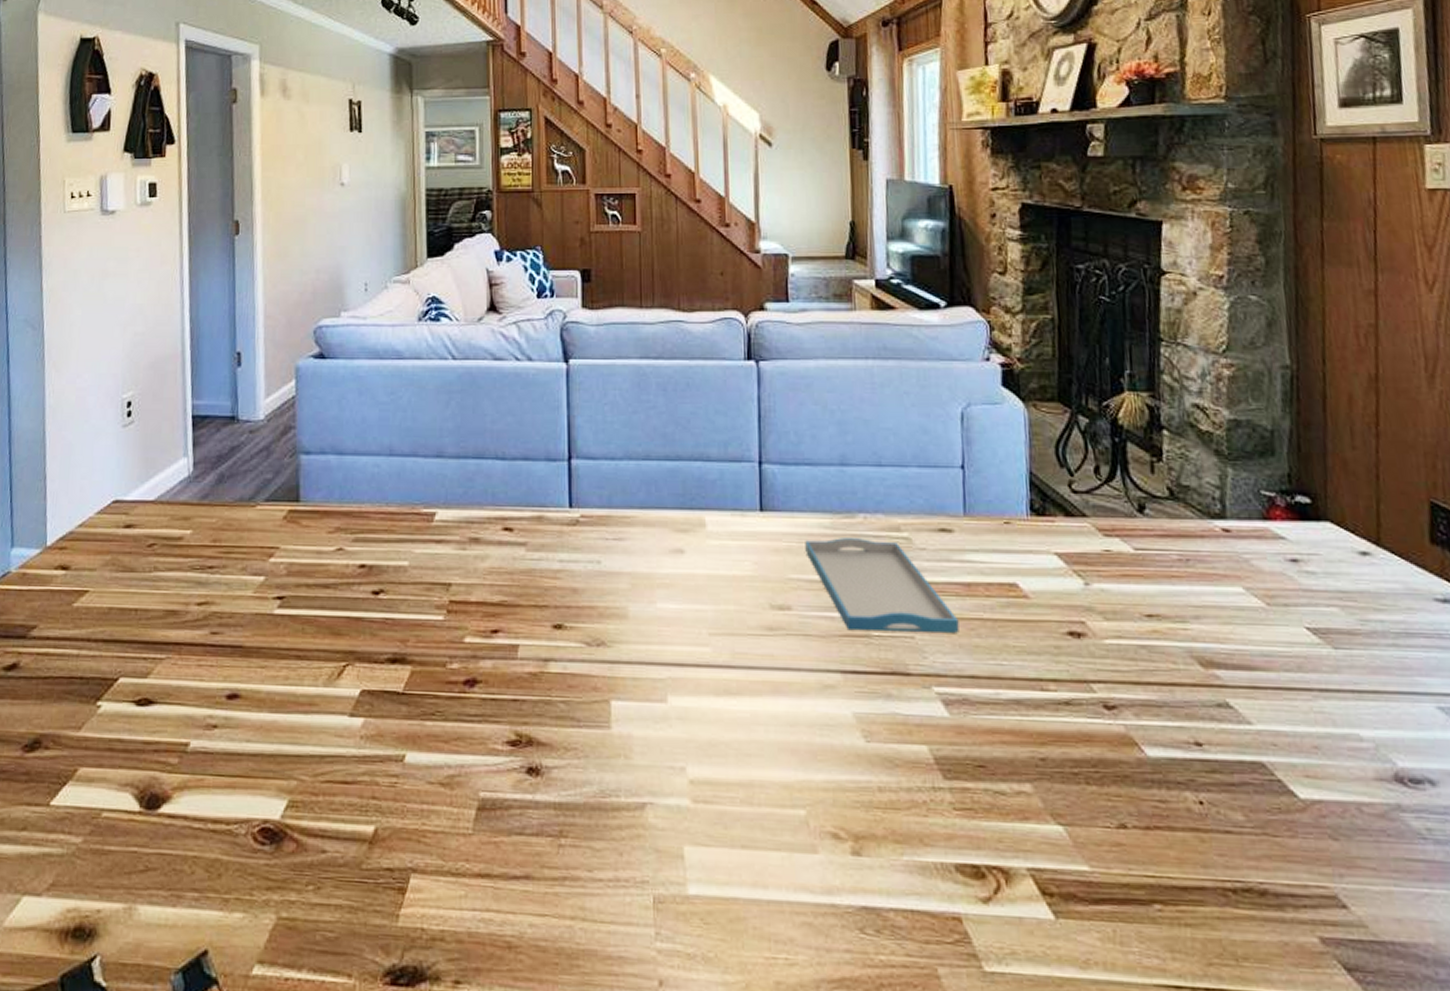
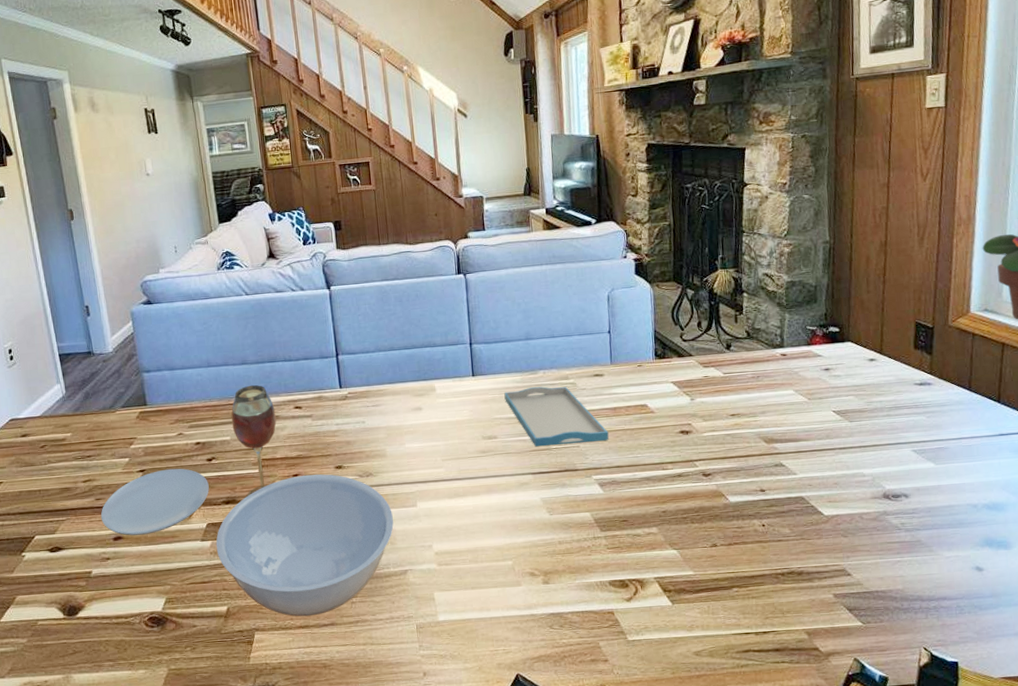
plate: none [213,599,370,696] -> present [100,468,209,536]
bowl: none [369,632,631,860] -> present [216,474,394,617]
wineglass: none [412,488,476,657] -> present [231,384,277,498]

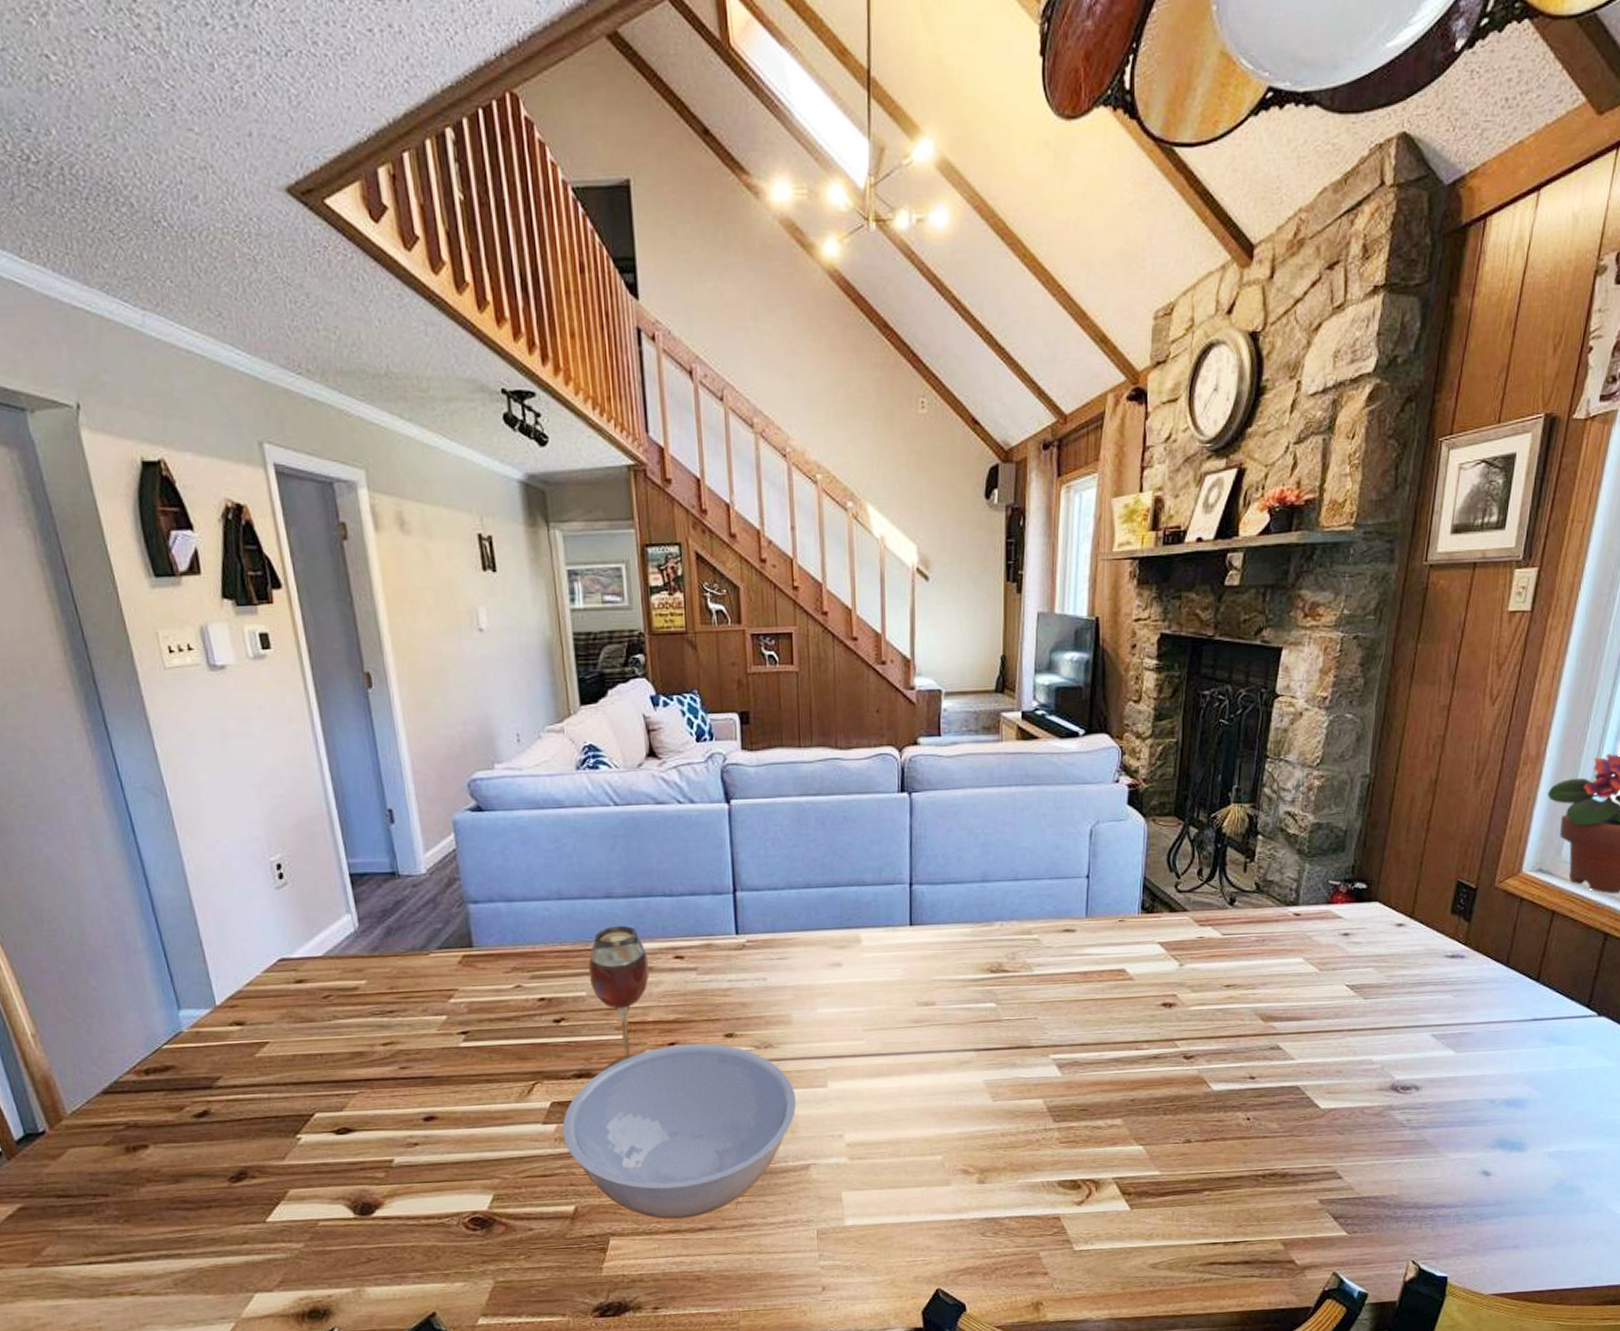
plate: present [100,468,209,536] -> none [406,1030,556,1116]
tray: present [504,387,609,446] -> none [949,942,1075,1016]

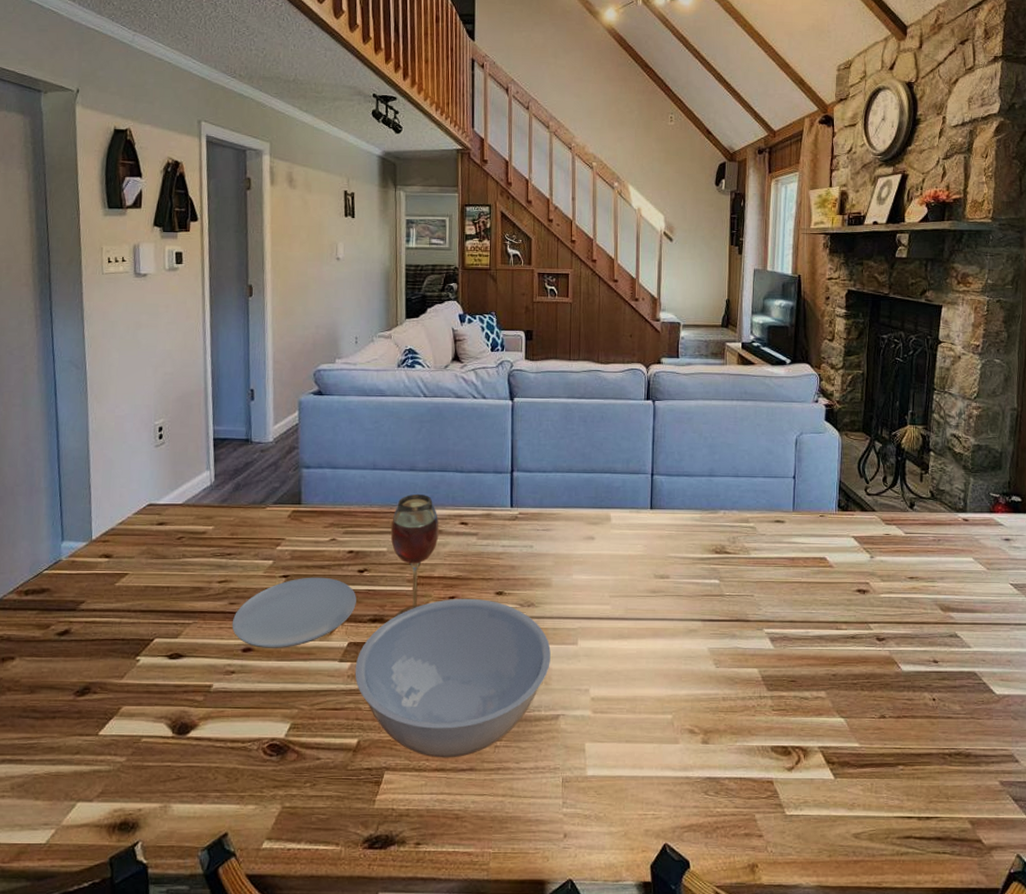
plate: none [406,1030,556,1116] -> present [232,577,356,648]

